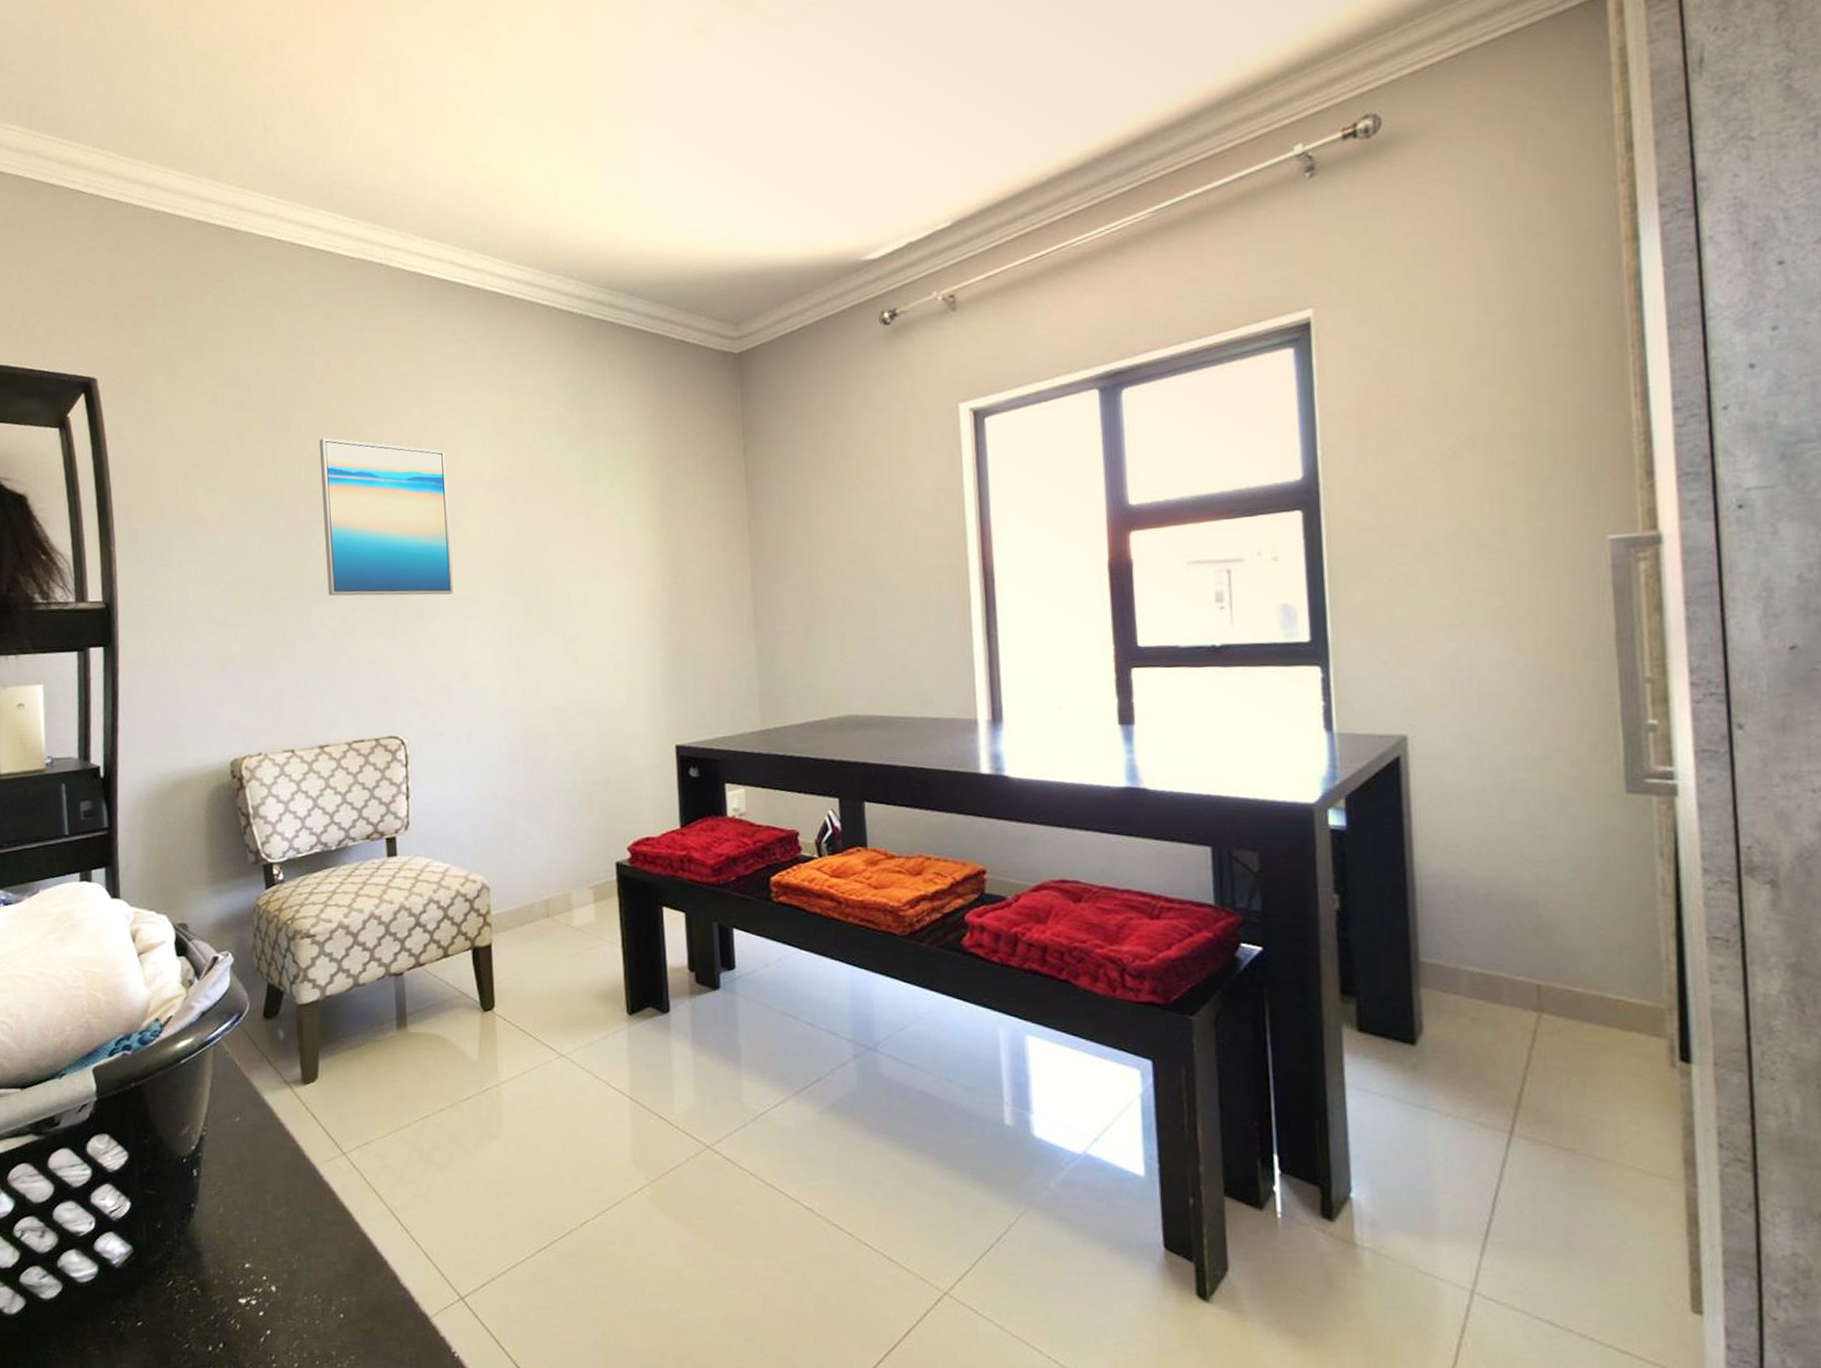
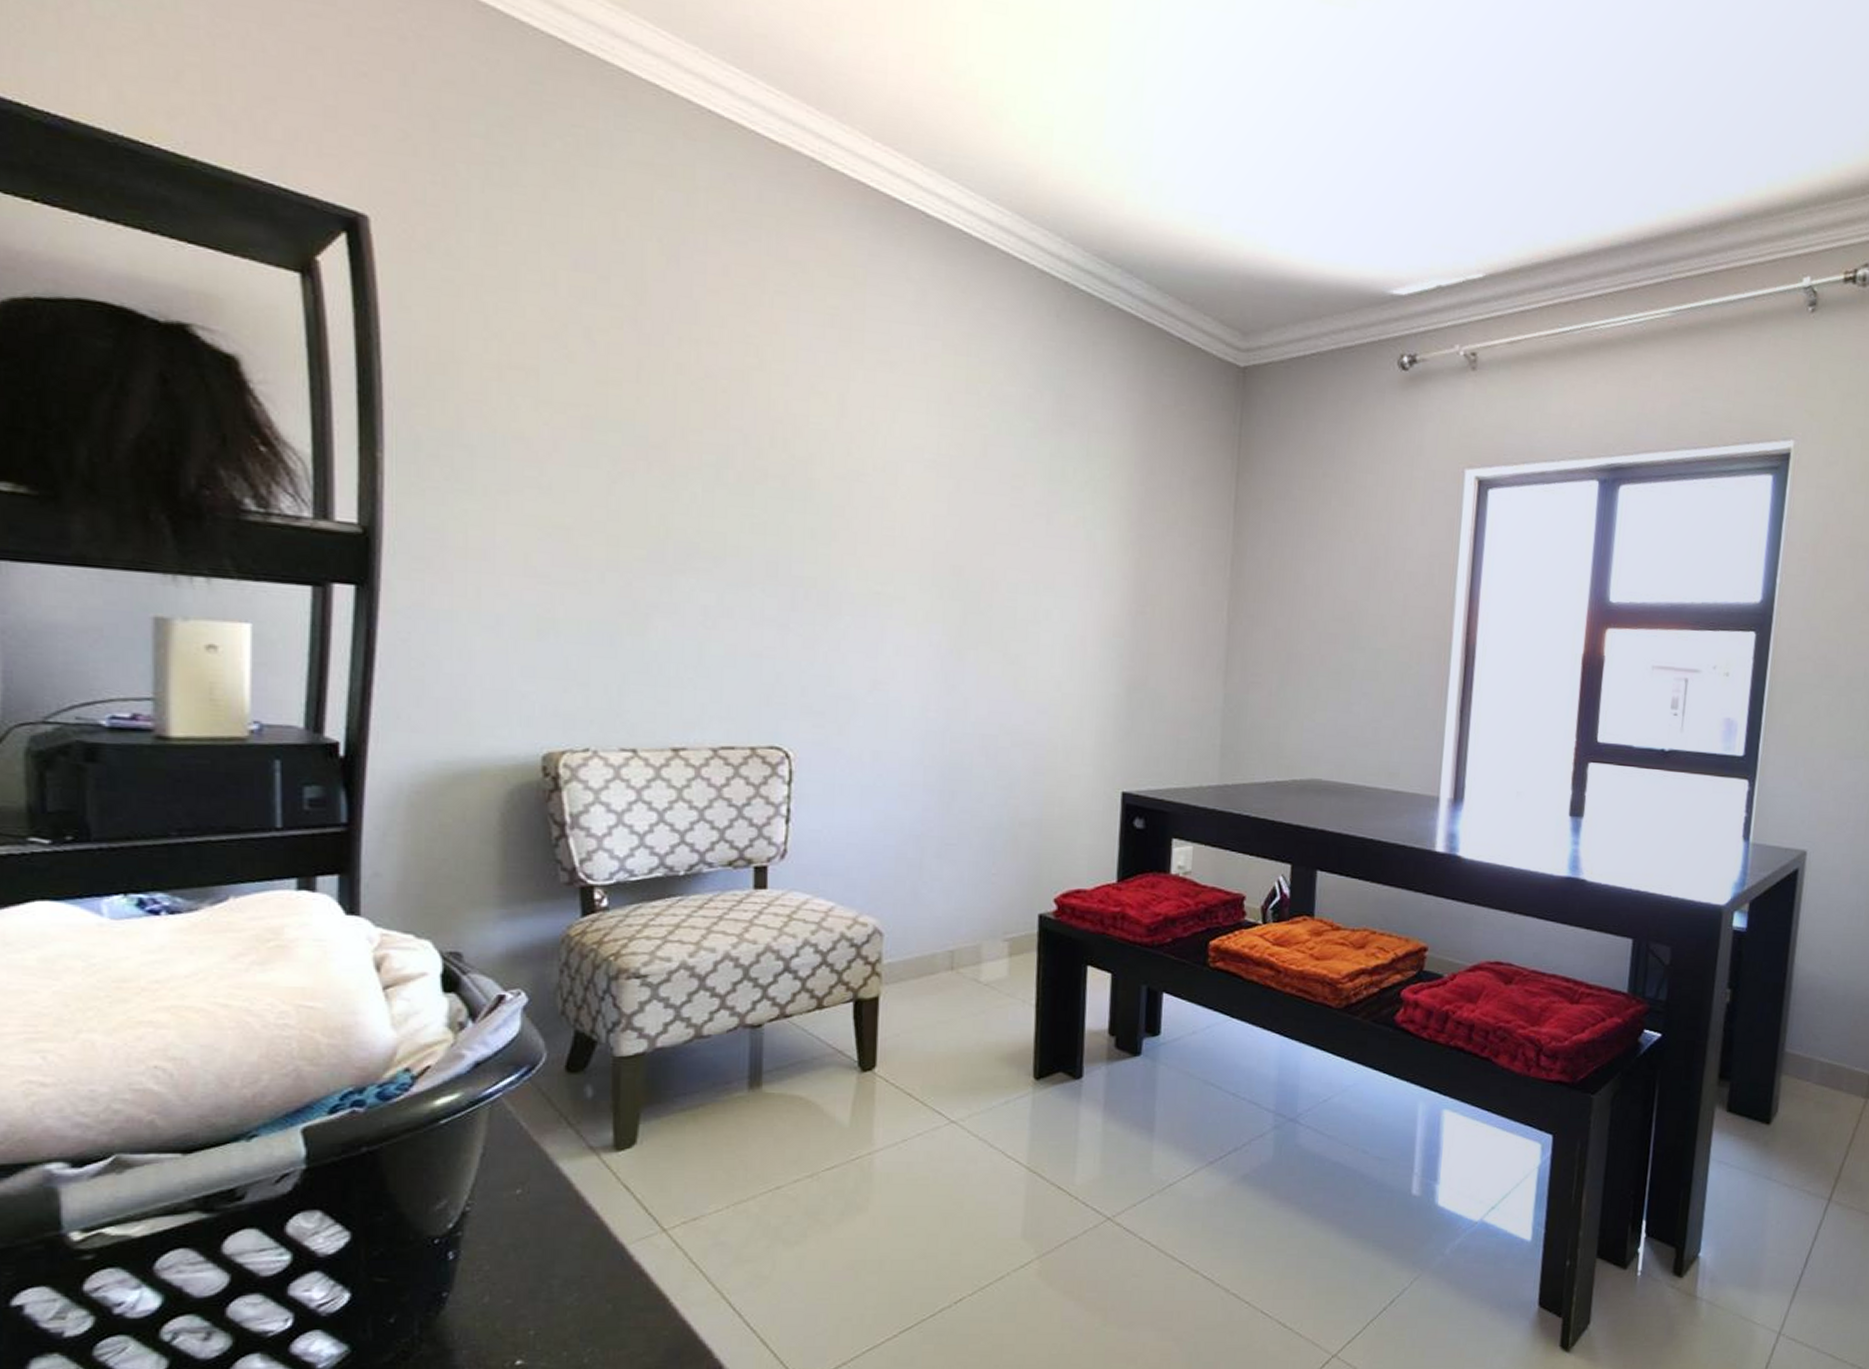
wall art: present [318,437,454,596] -> none [701,364,876,586]

